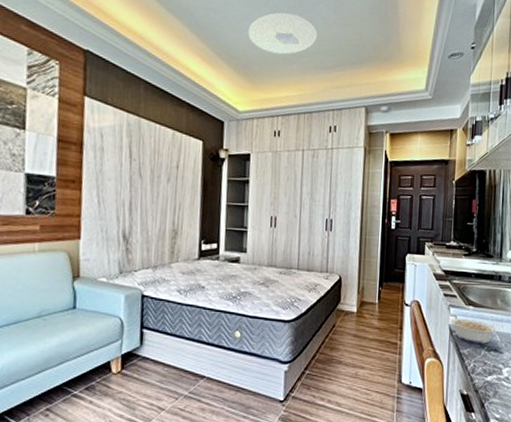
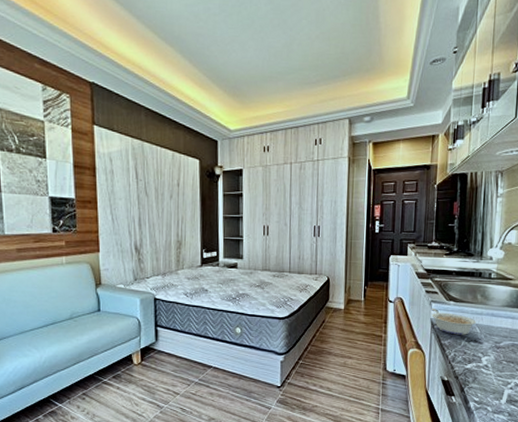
ceiling light: present [247,12,318,55] -> none [235,32,302,73]

